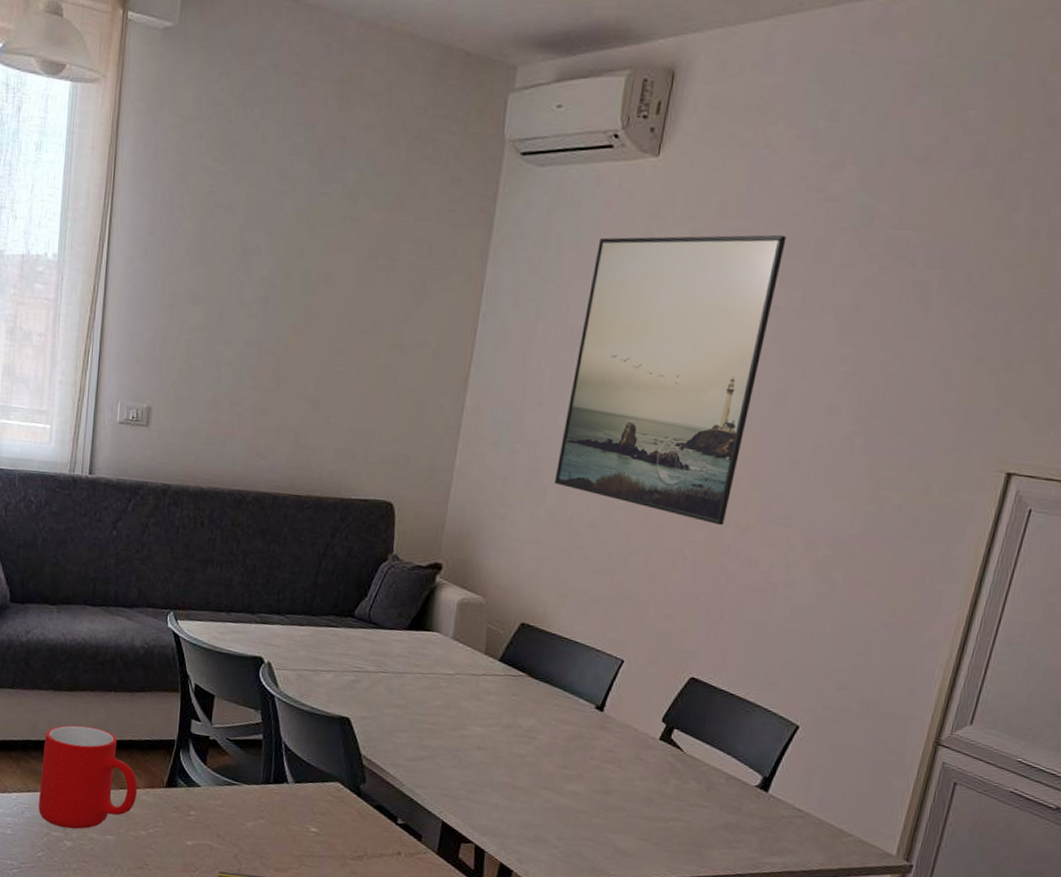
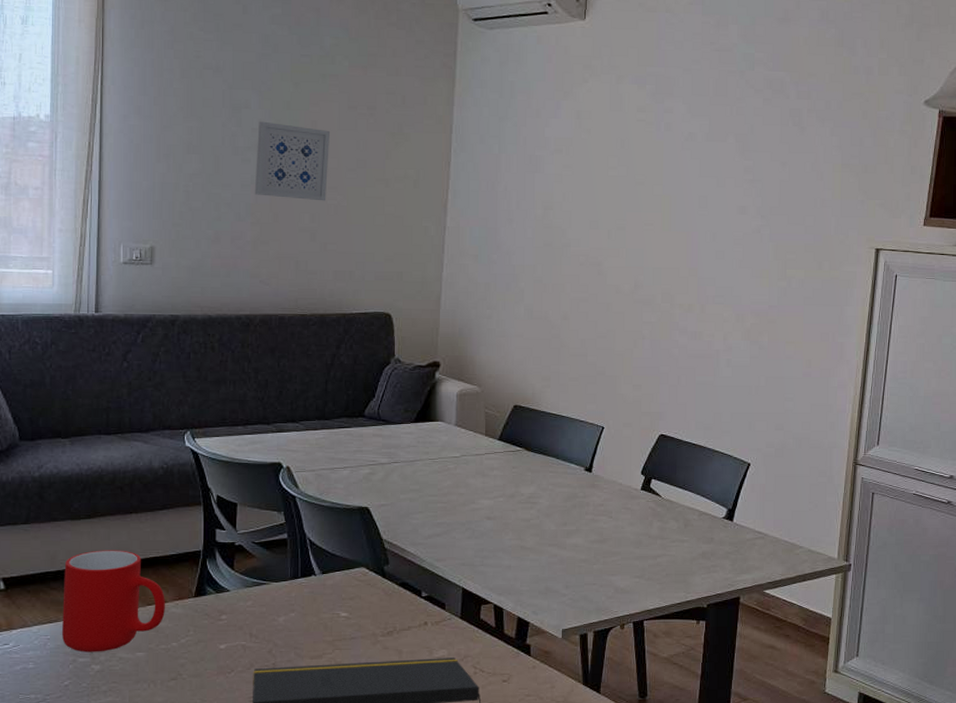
wall art: none [258,270,346,367] -> present [254,121,331,201]
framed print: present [554,234,787,526] -> none [529,77,692,308]

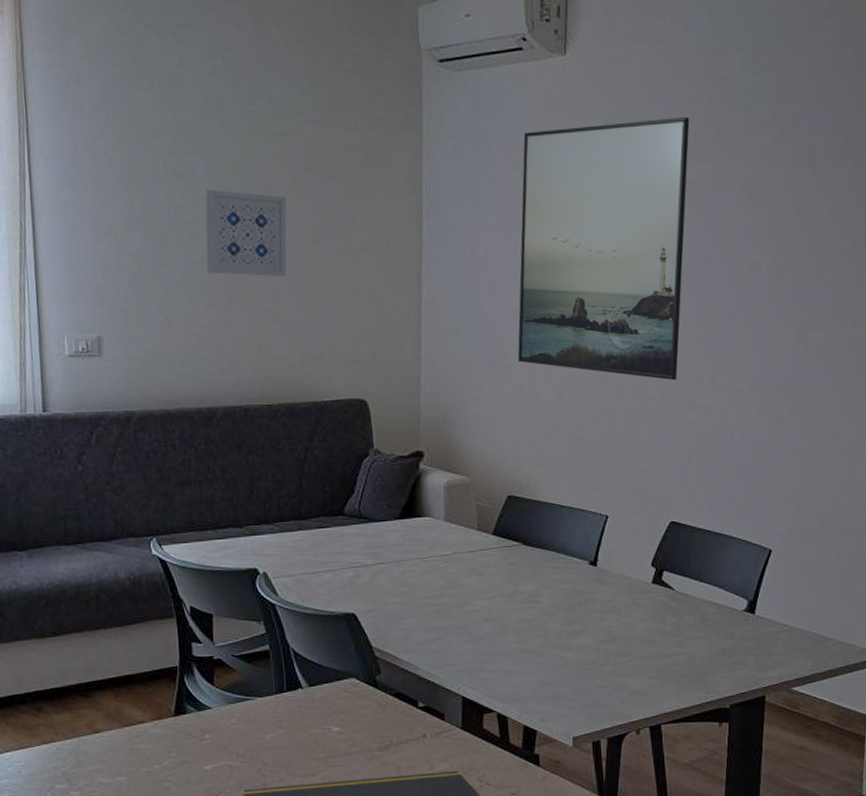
cup: present [61,550,166,652] -> none [33,668,145,779]
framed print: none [529,77,692,308] -> present [517,116,690,381]

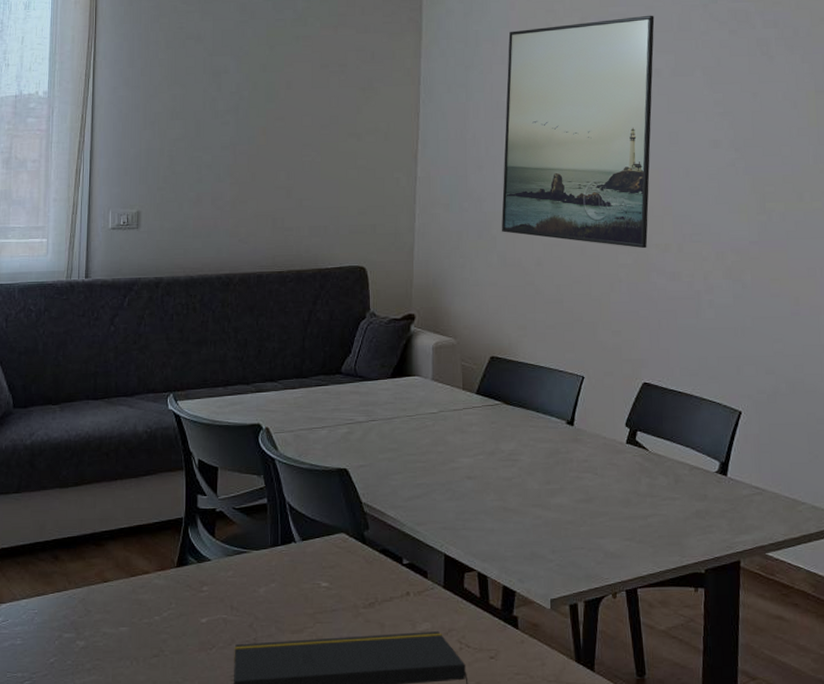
wall art: present [205,189,287,277] -> none [233,84,304,159]

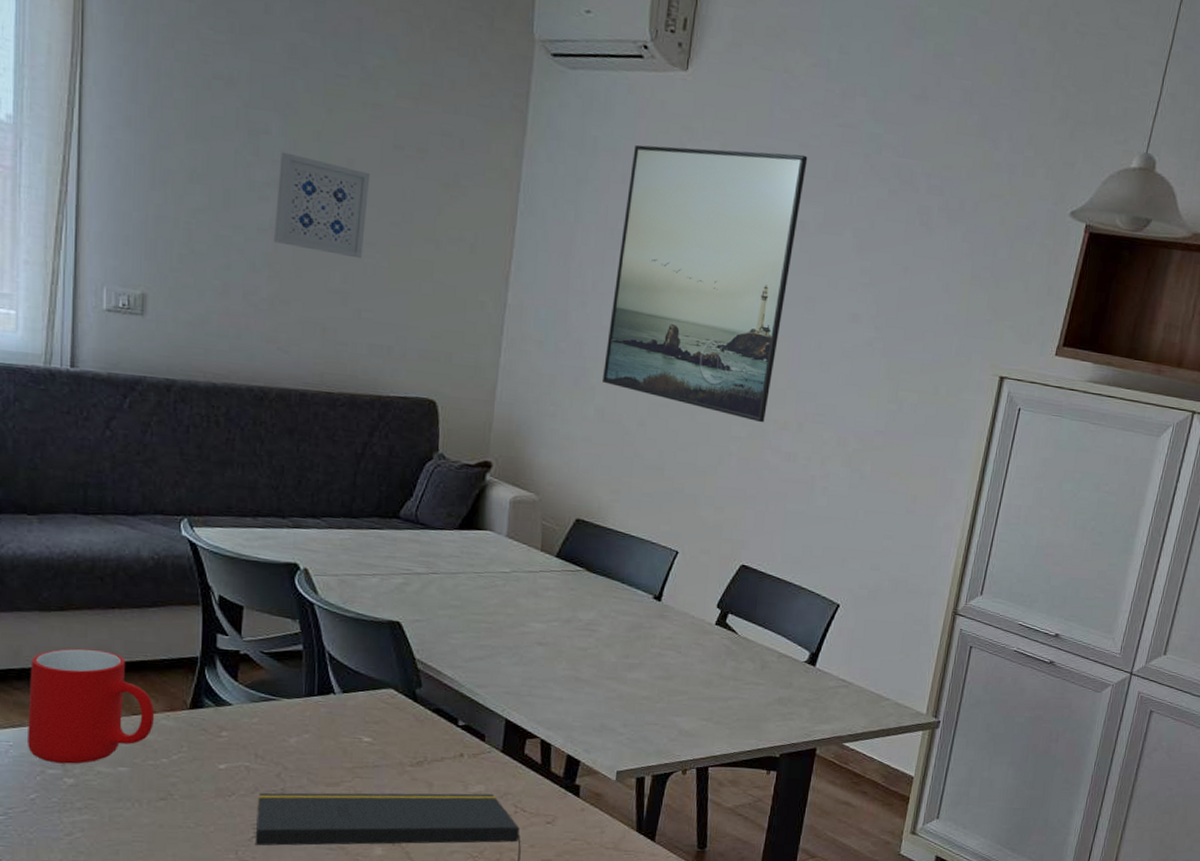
cup: none [48,518,149,627] -> present [26,648,155,764]
wall art: none [233,84,304,159] -> present [273,152,371,259]

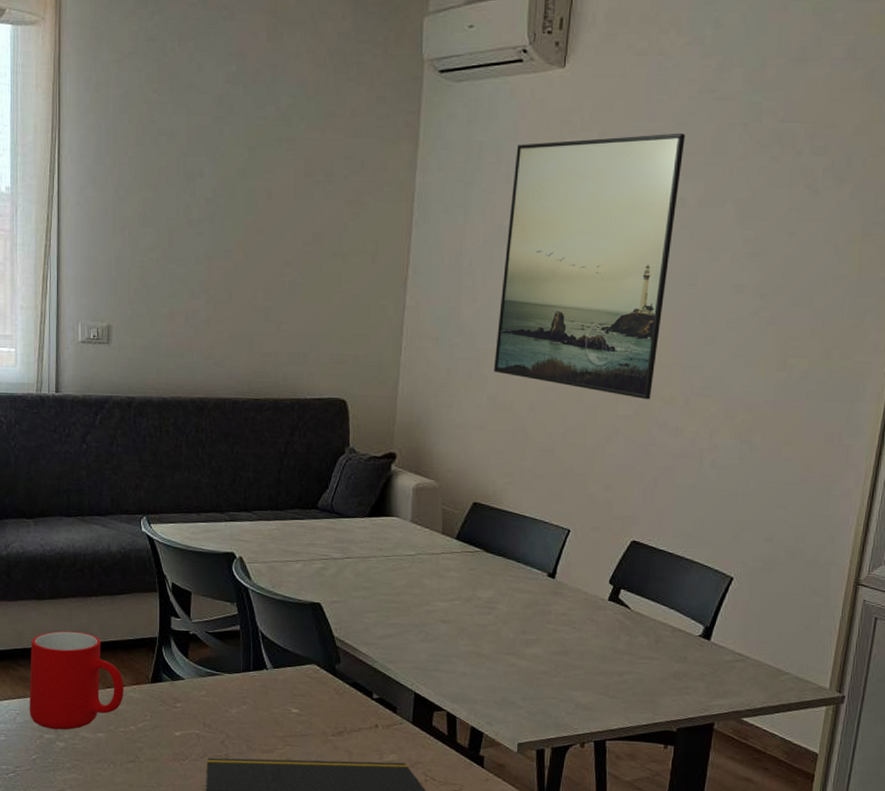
wall art: present [273,152,371,259] -> none [208,191,286,278]

